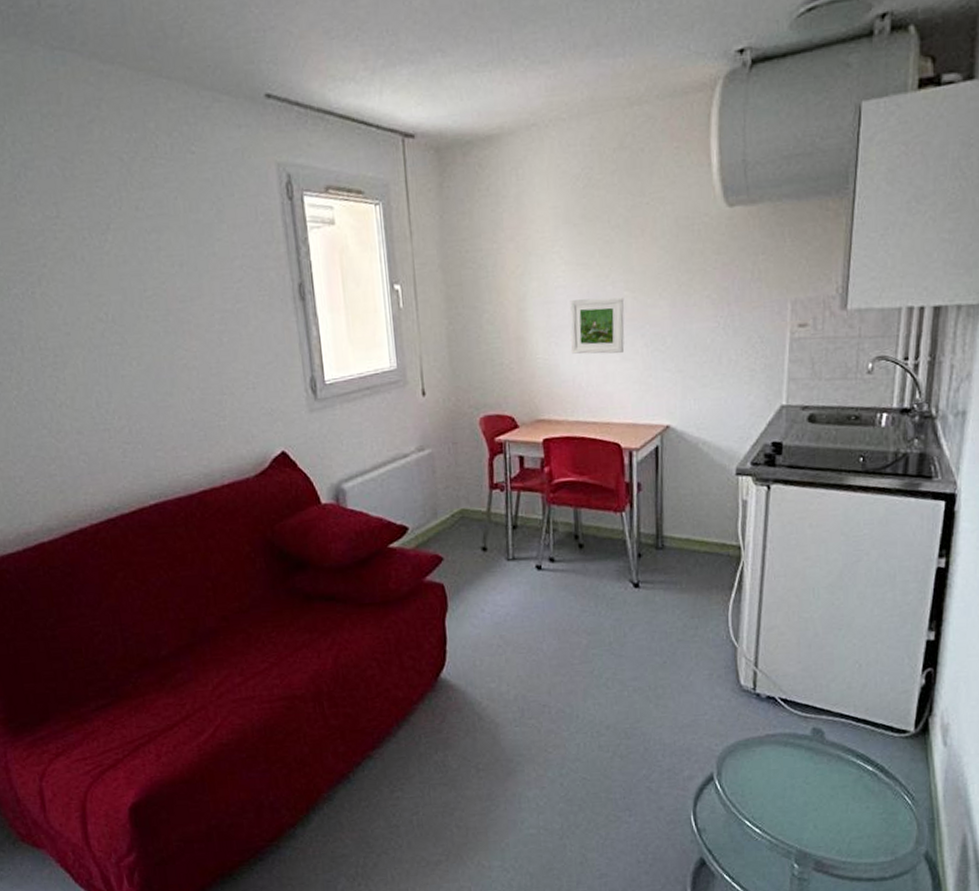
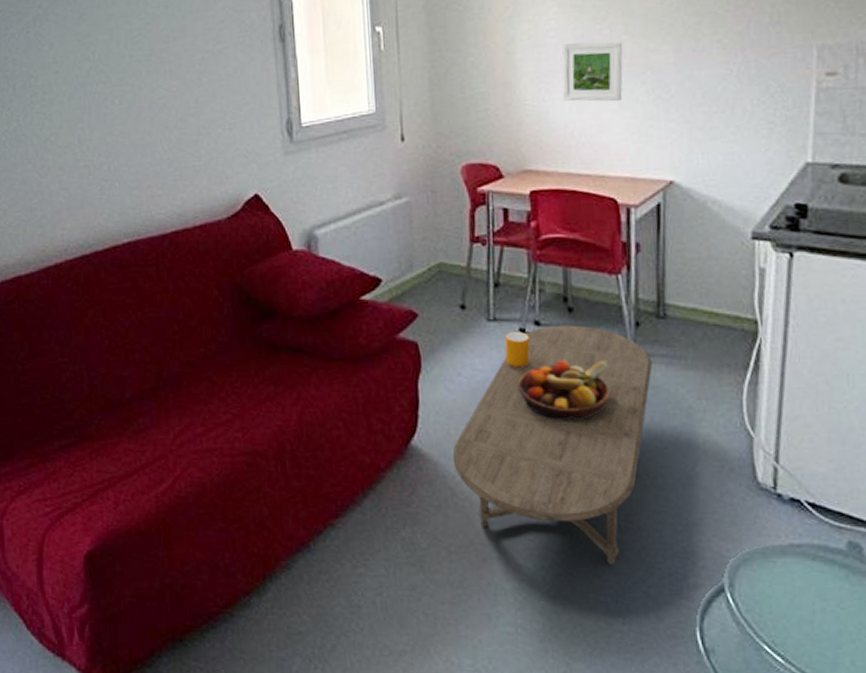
coffee table: none [478,559,653,767] -> present [452,325,652,565]
mug: none [523,568,546,601] -> present [504,332,530,368]
fruit bowl: none [535,589,617,646] -> present [518,360,611,421]

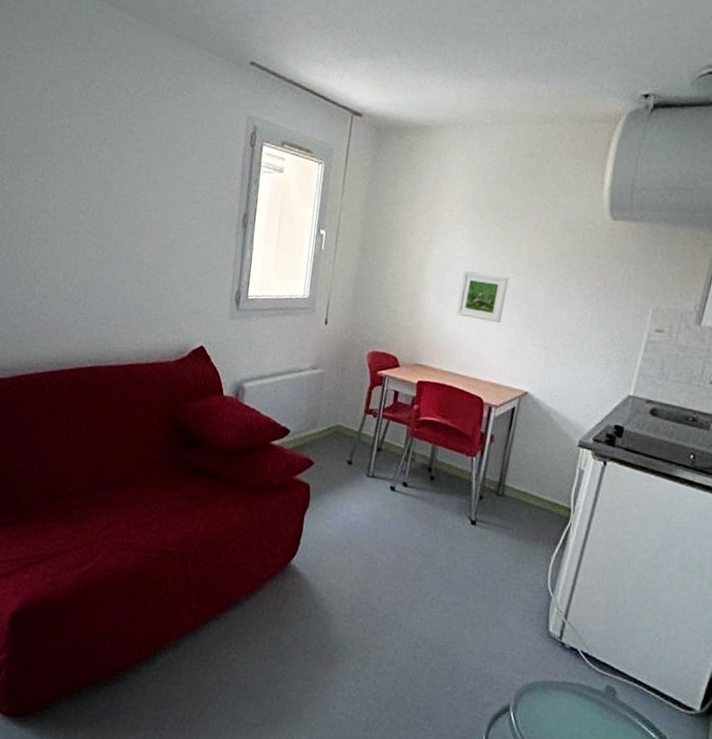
coffee table: present [452,325,652,565] -> none [321,488,487,679]
mug: present [504,332,530,368] -> none [375,488,397,517]
fruit bowl: present [518,360,611,421] -> none [381,515,454,565]

